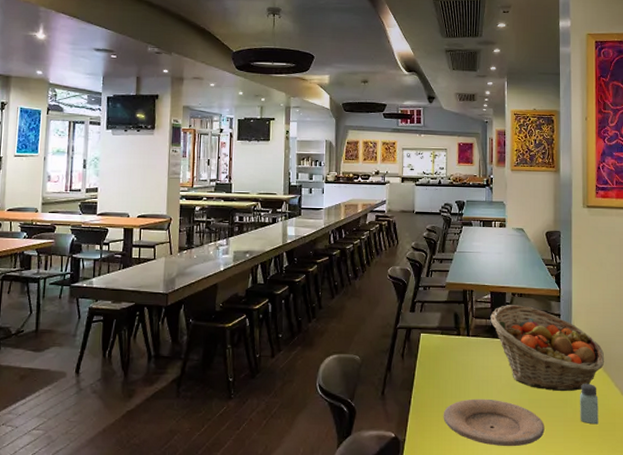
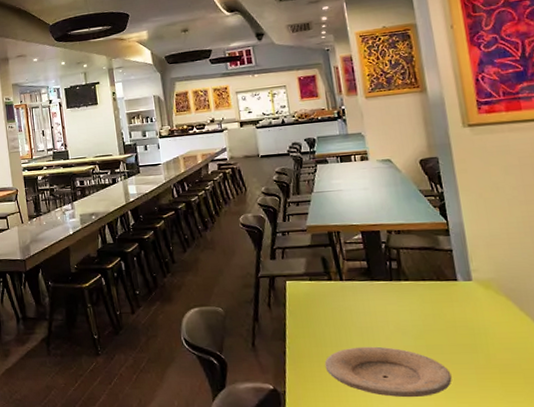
fruit basket: present [490,305,605,392] -> none [364,243,520,336]
saltshaker: present [580,384,598,425] -> none [492,325,522,371]

